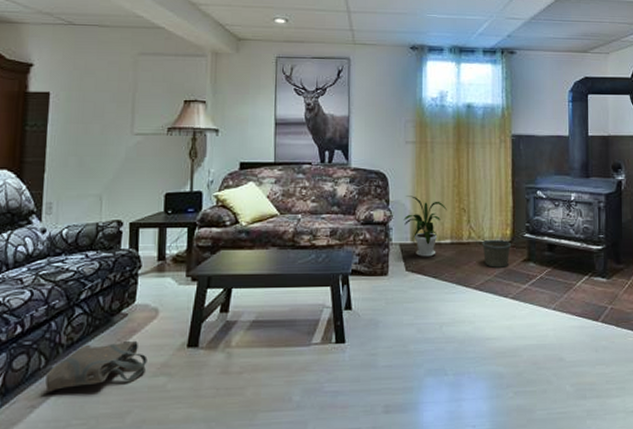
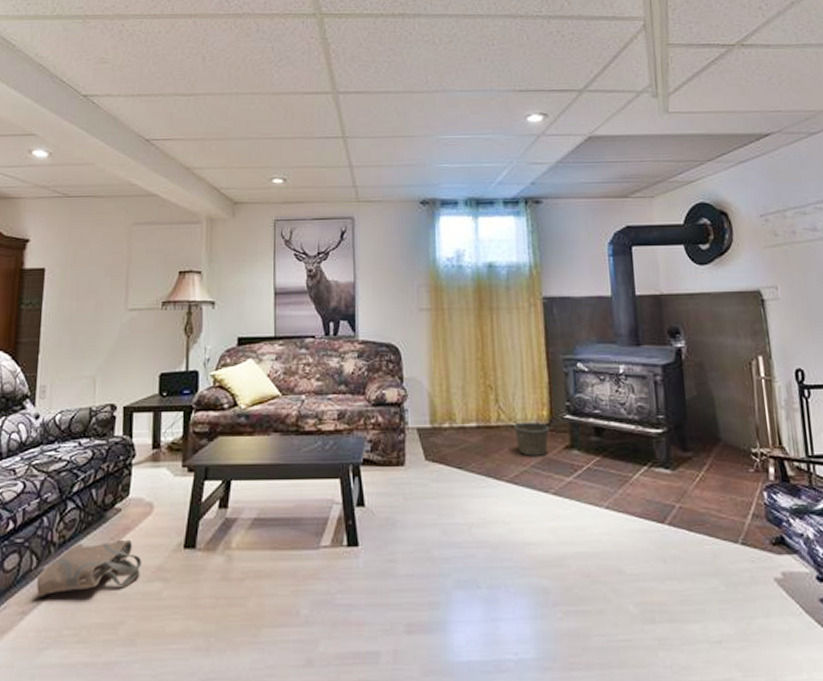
house plant: present [403,196,447,257] -> none [420,371,470,444]

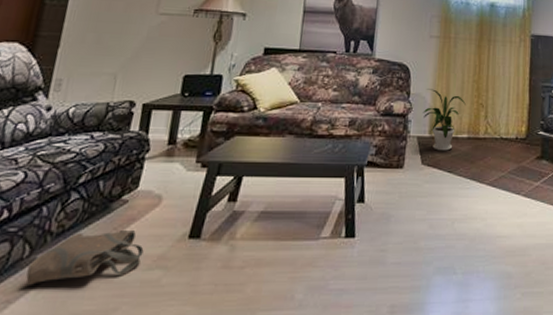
house plant: none [420,371,470,444] -> present [423,89,466,151]
basket: present [514,421,549,456] -> none [498,135,525,164]

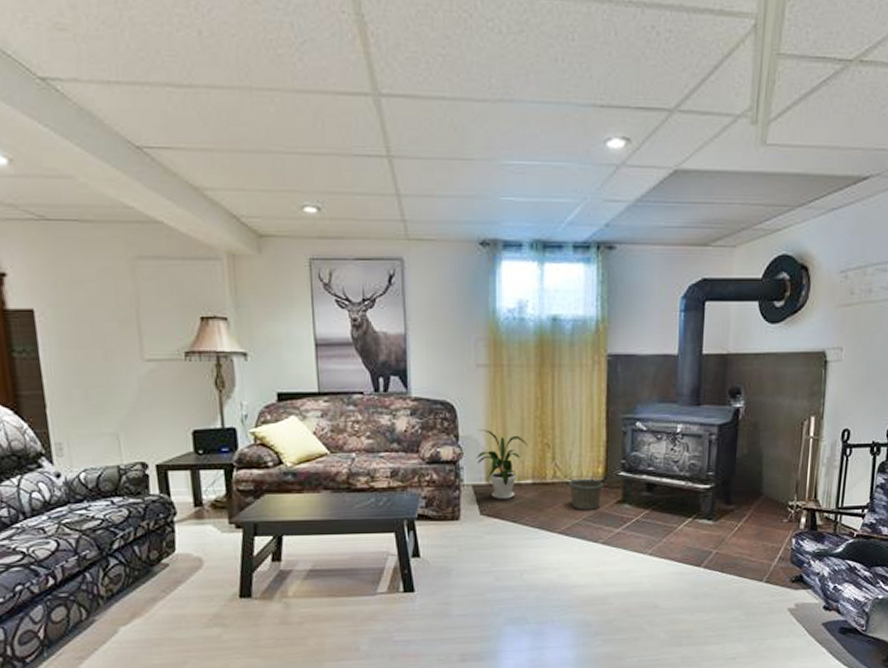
tote bag: present [26,231,144,285] -> none [90,592,198,643]
basket: none [498,135,525,164] -> present [569,478,603,510]

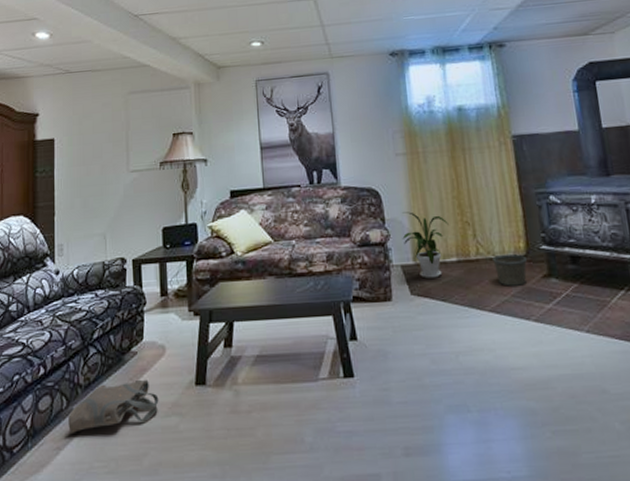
tote bag: none [90,592,198,643] -> present [68,380,159,433]

